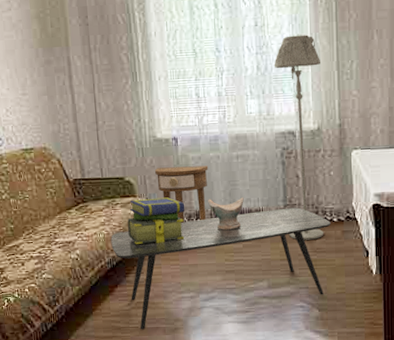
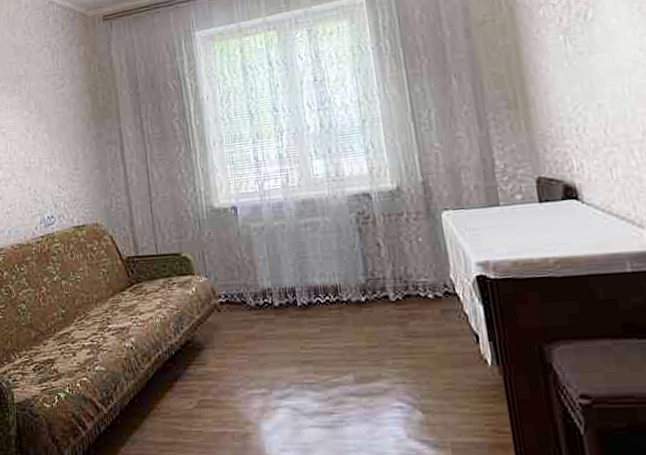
coffee table: present [110,207,331,330] -> none [168,282,427,435]
stack of books: present [127,197,185,244] -> none [186,274,251,330]
side table: present [155,165,209,223] -> none [214,236,275,304]
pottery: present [208,197,244,230] -> none [275,272,317,312]
floor lamp: present [273,34,324,240] -> none [338,85,419,322]

